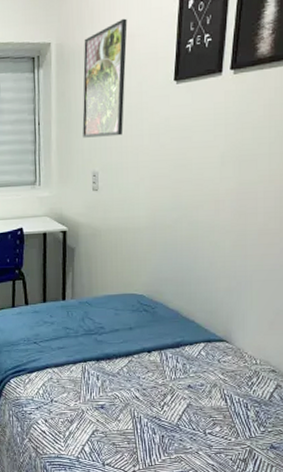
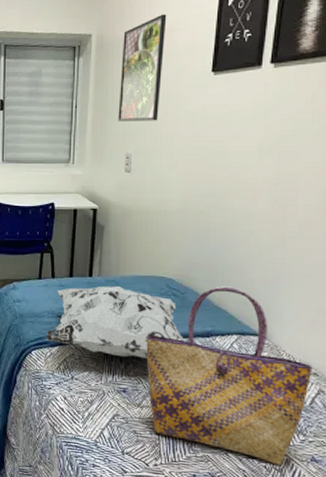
decorative pillow: none [23,307,157,376] -> present [45,286,186,358]
tote bag: none [120,297,271,456] -> present [146,286,313,466]

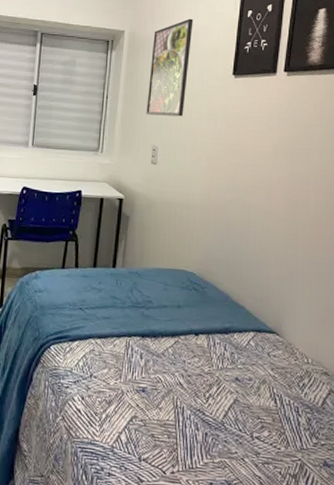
decorative pillow: present [45,286,186,358] -> none [65,277,205,355]
tote bag: present [146,286,313,466] -> none [166,281,324,471]

